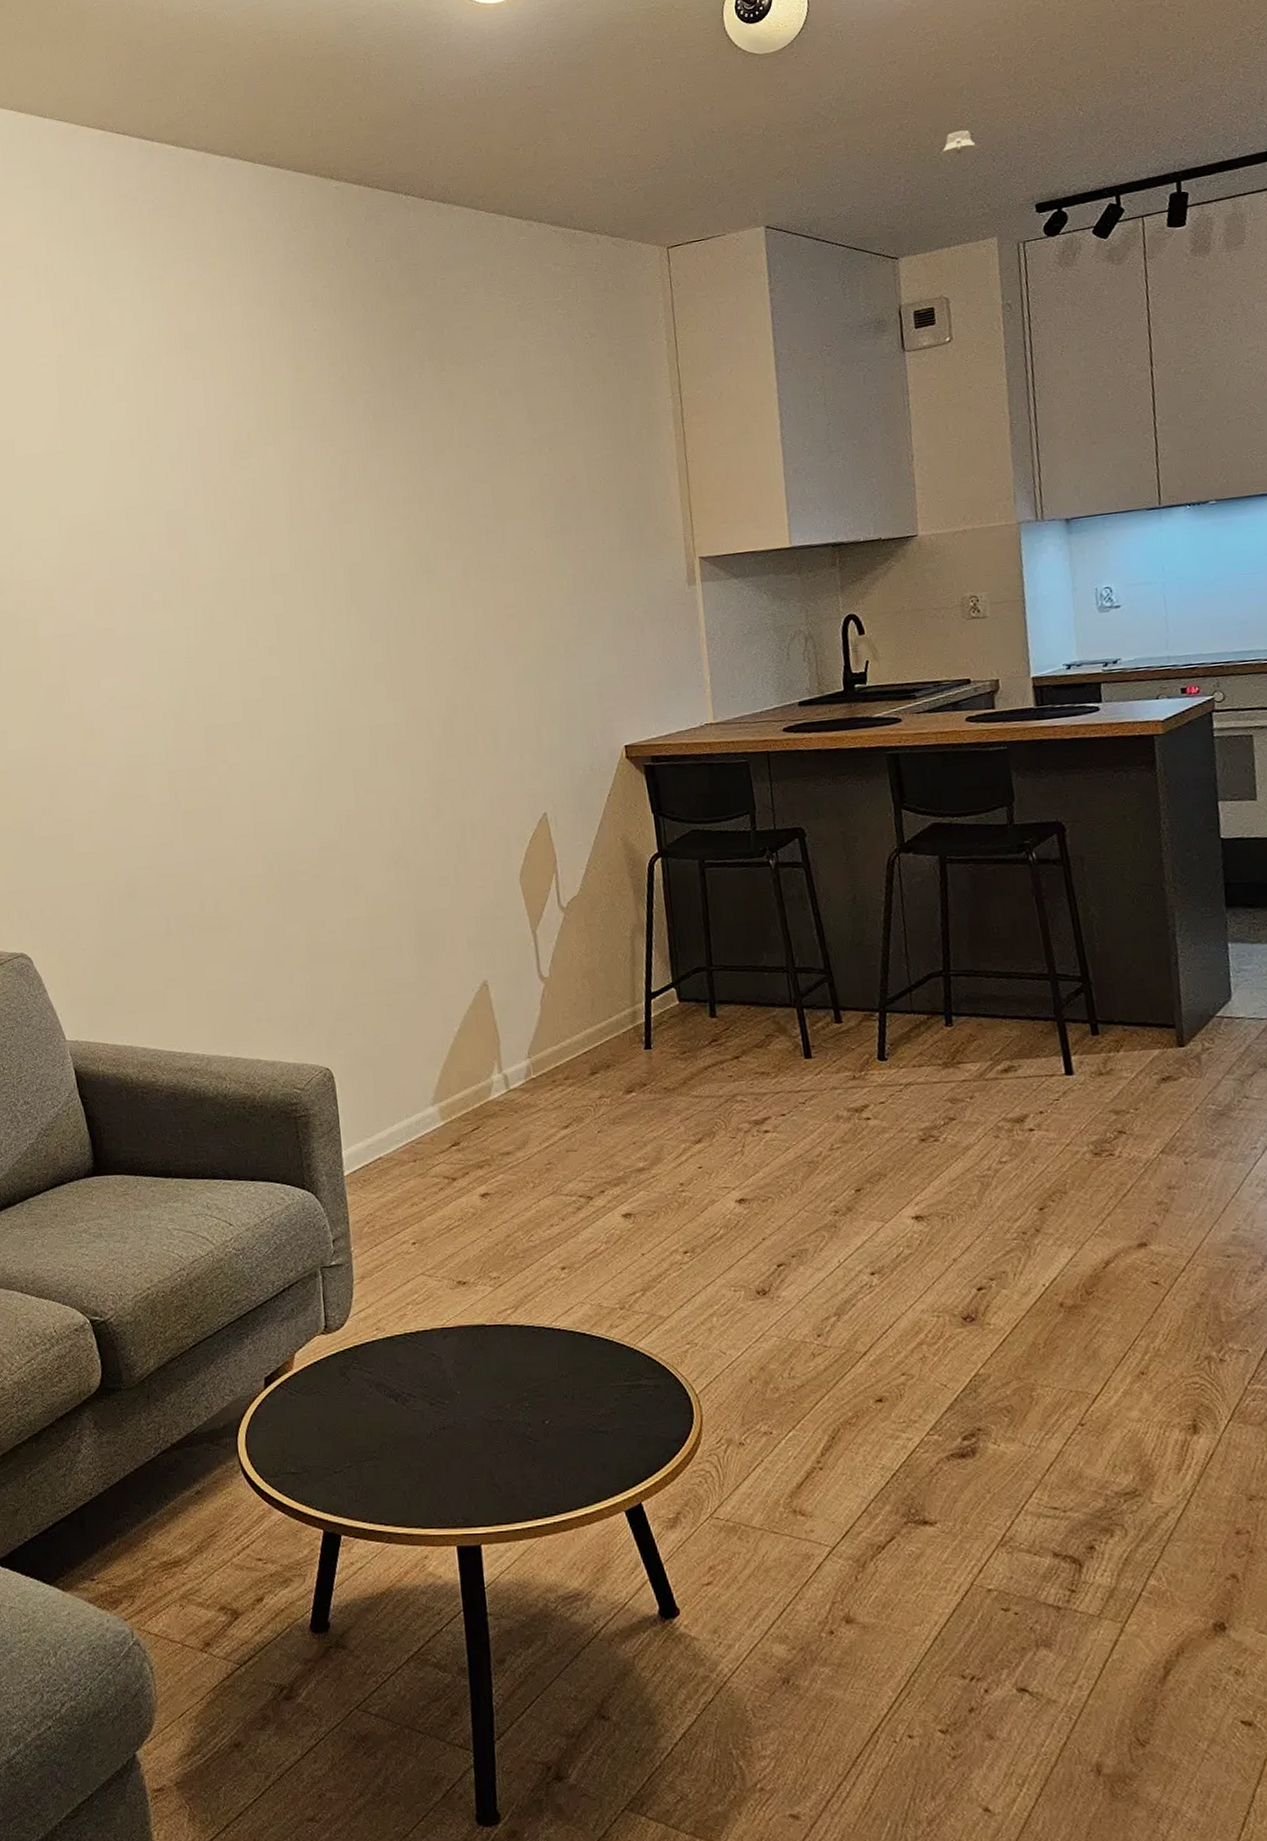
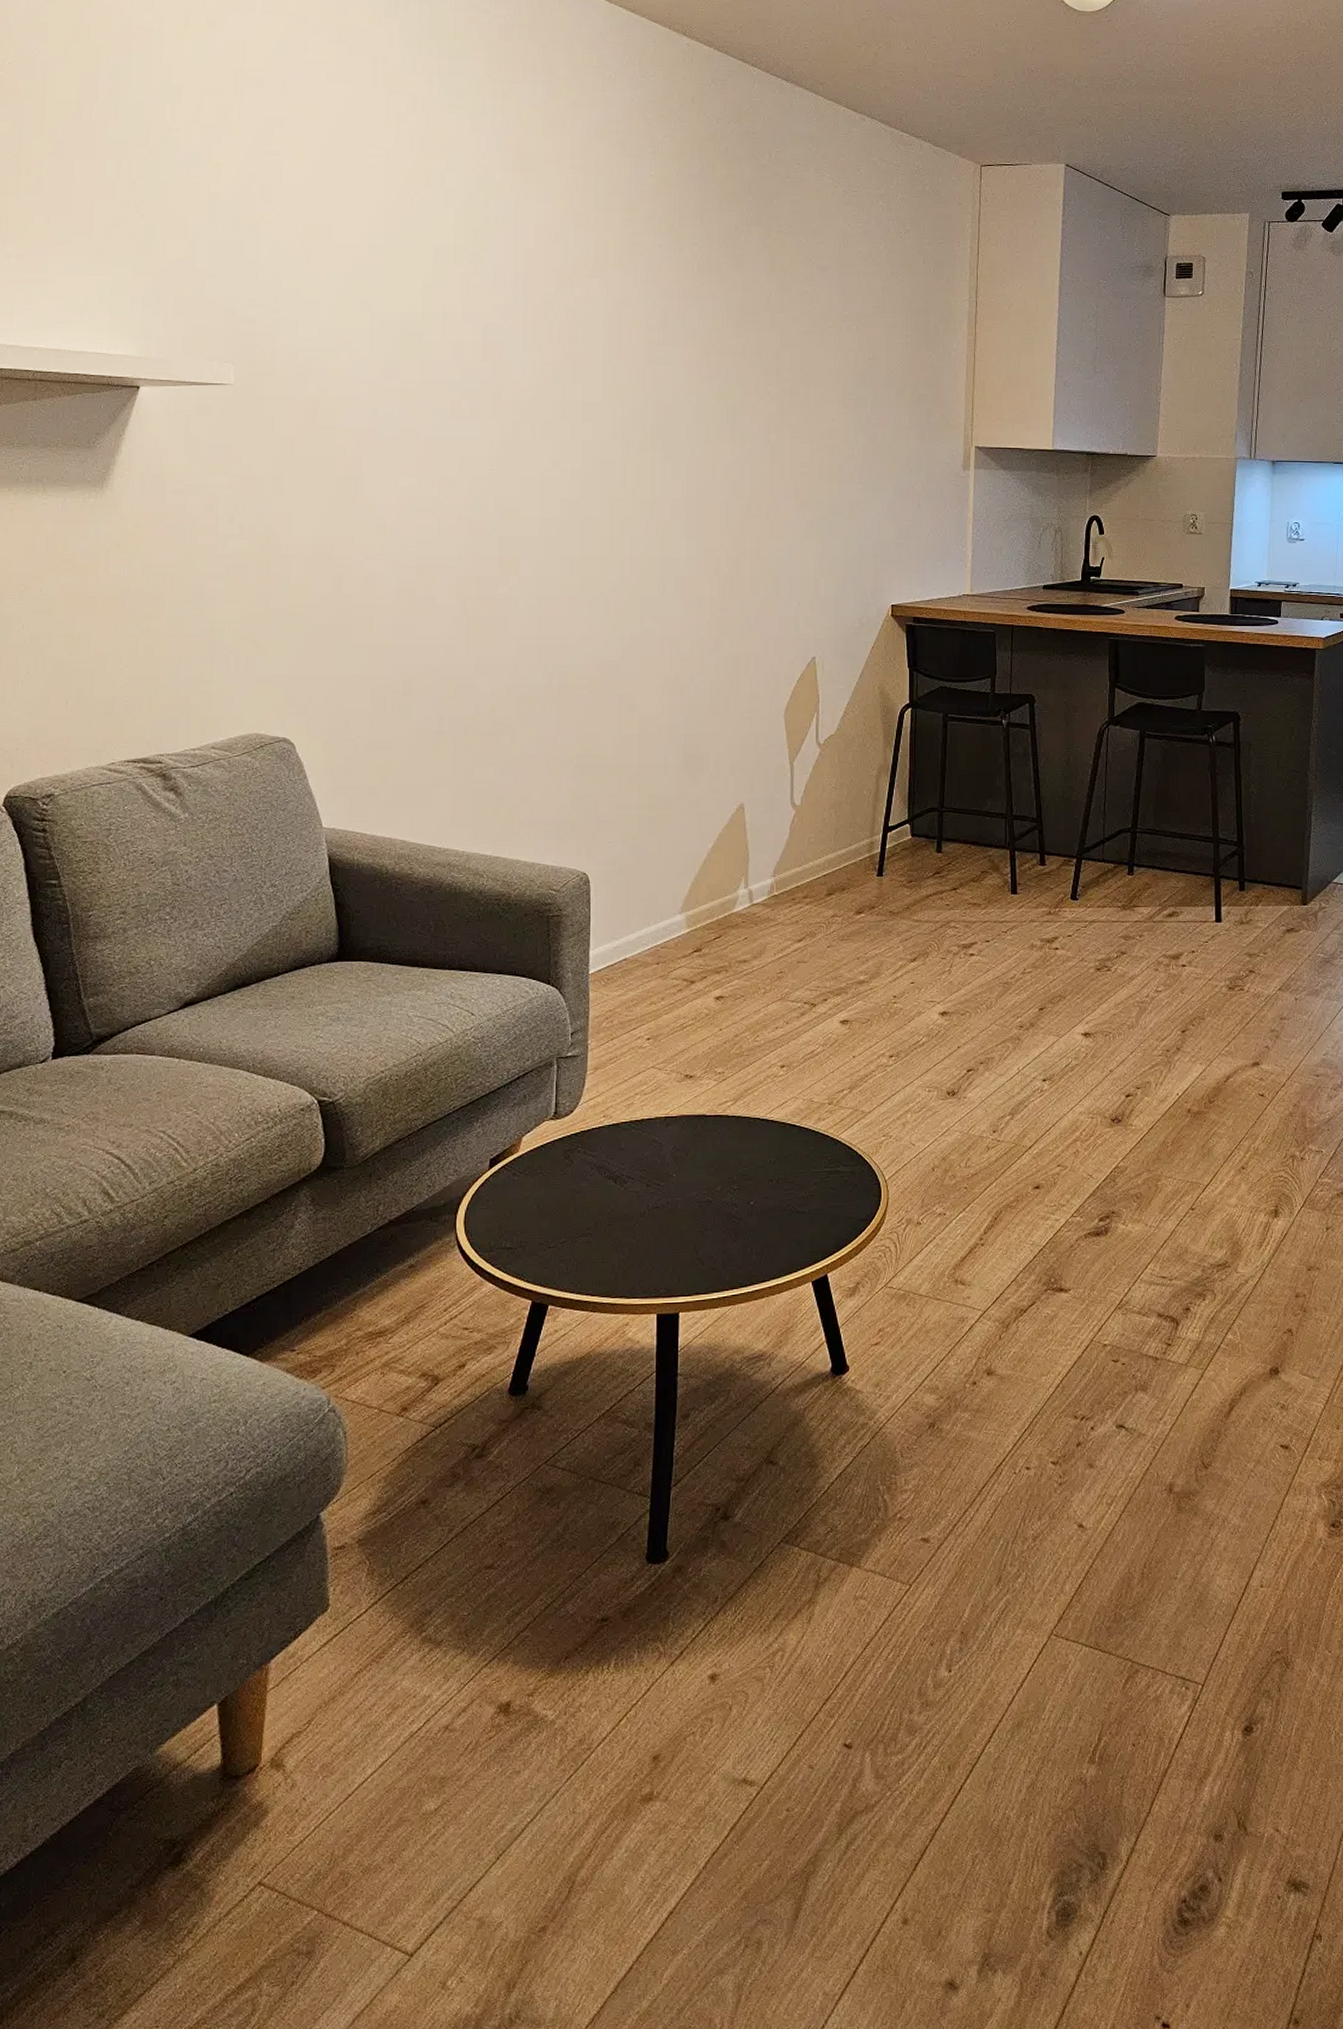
recessed light: present [940,130,980,156] -> none [1213,116,1245,137]

